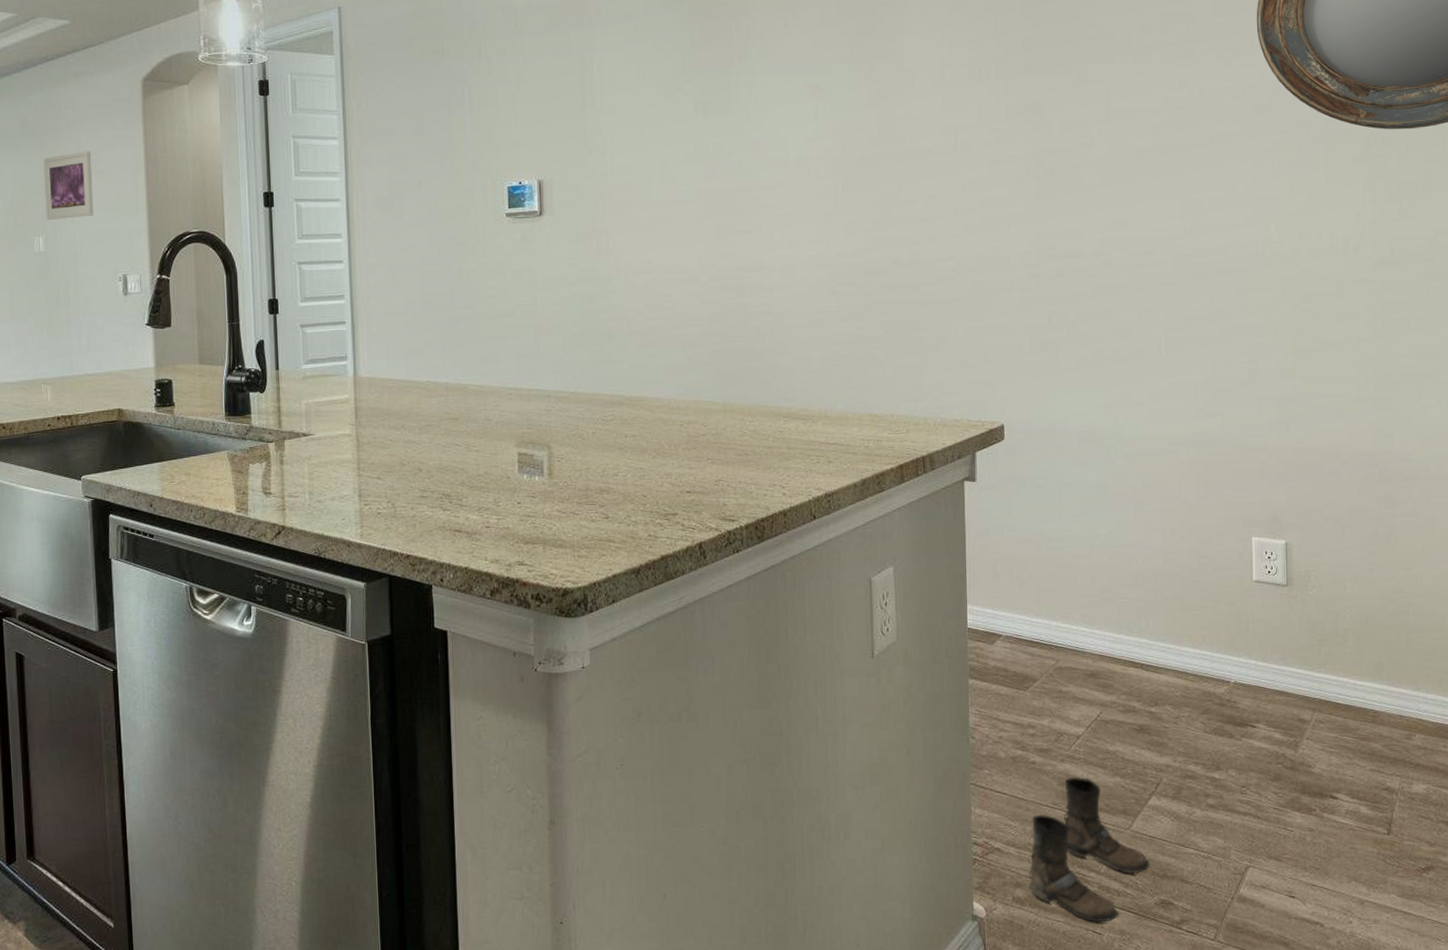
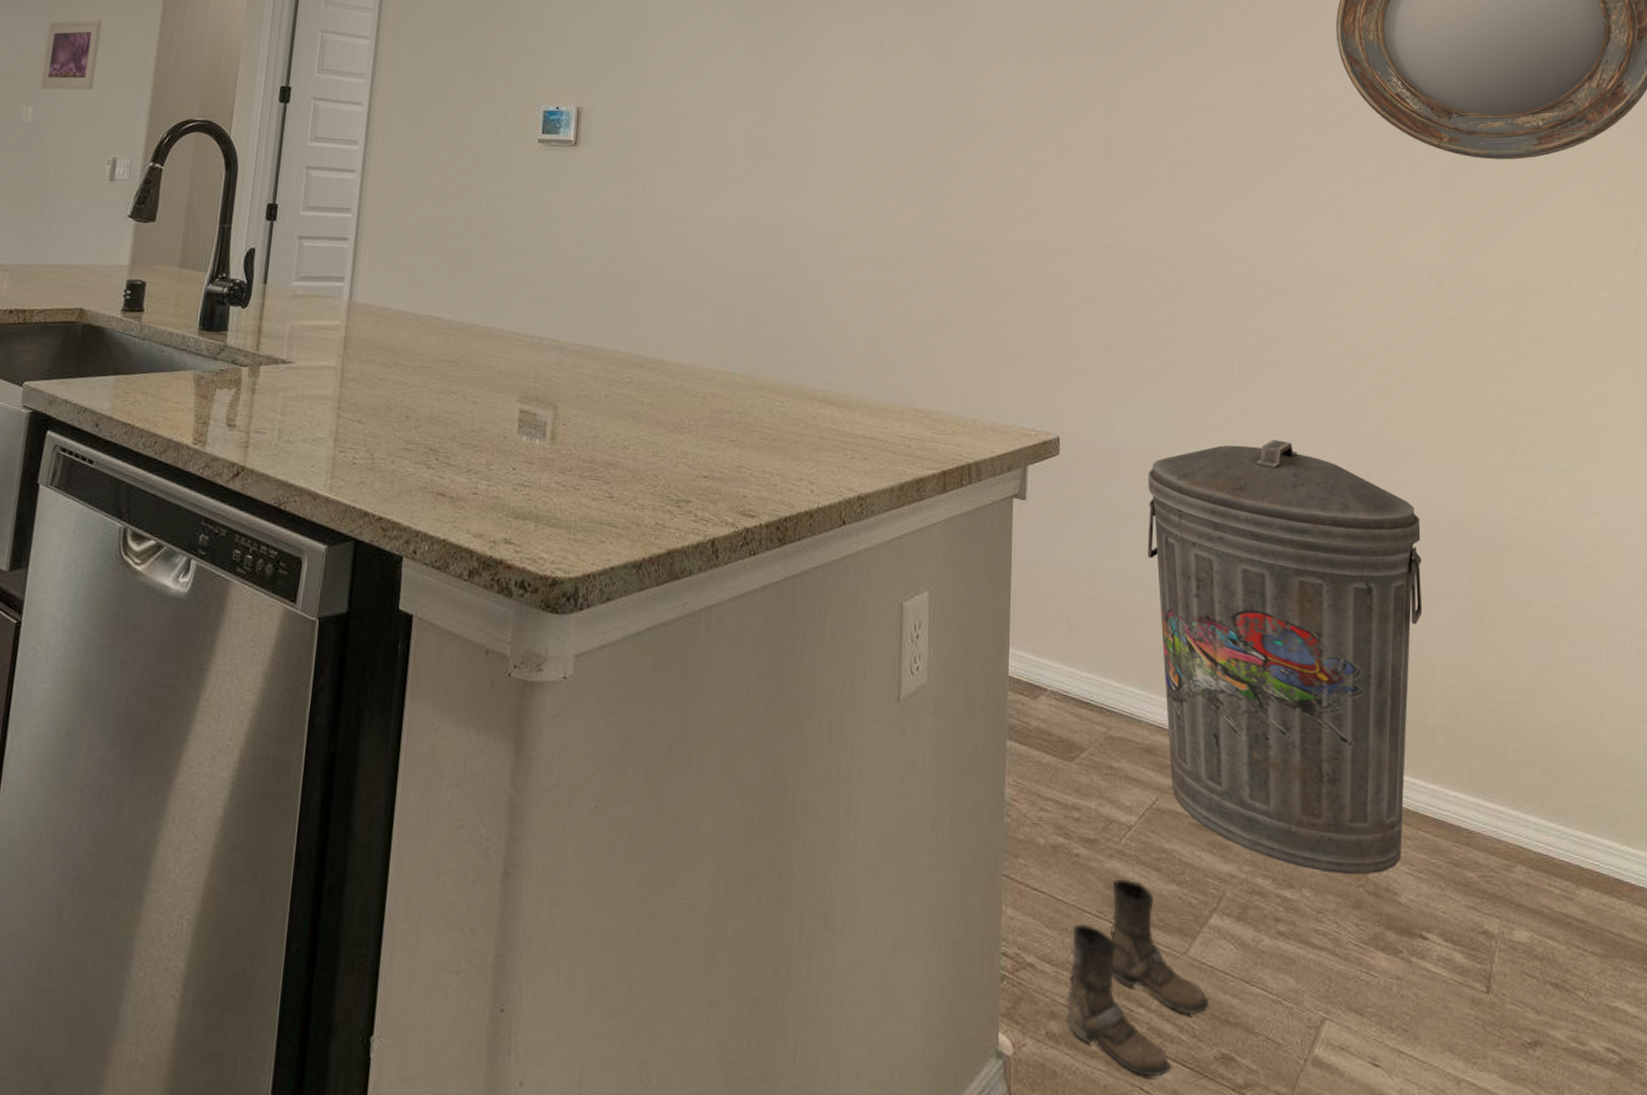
trash can: none [1085,406,1336,756] -> present [1148,440,1423,875]

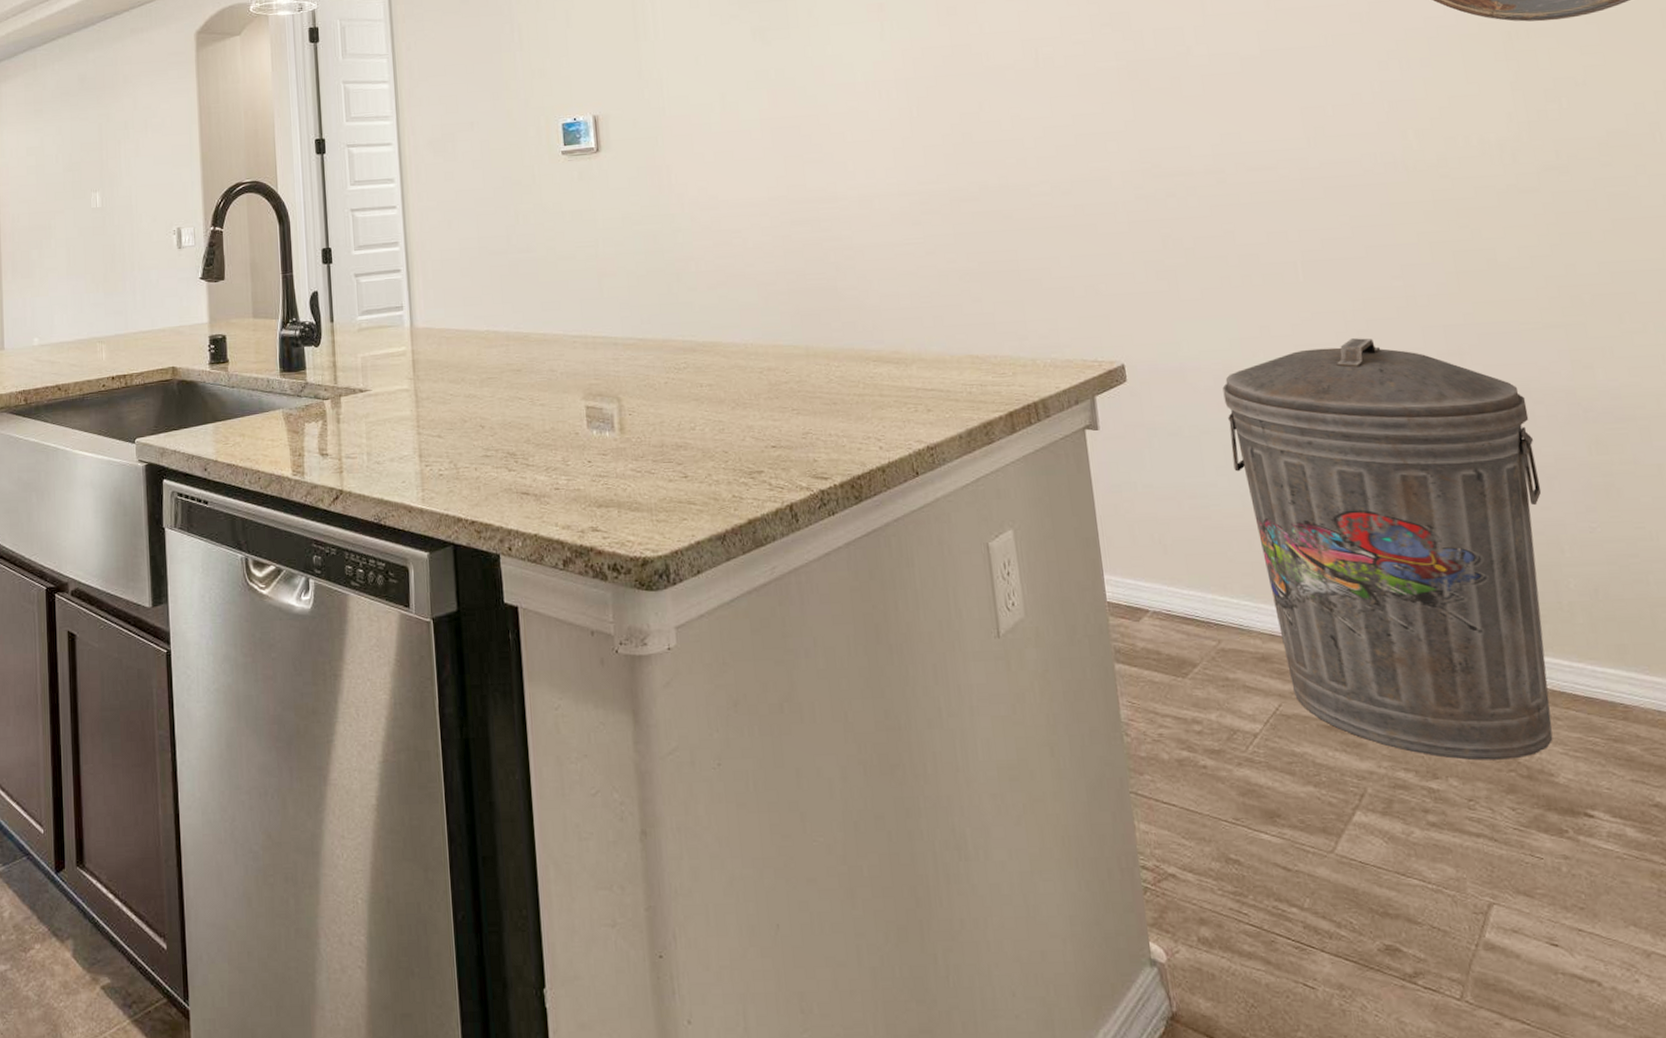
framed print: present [40,19,103,91] -> none [101,104,149,175]
boots: present [1067,879,1210,1077] -> none [1211,786,1366,973]

